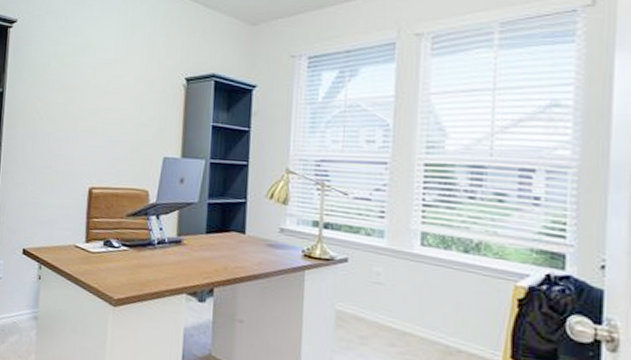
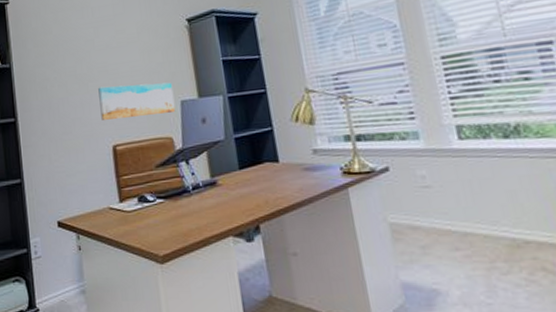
wall art: none [83,128,159,167] -> present [98,82,176,121]

